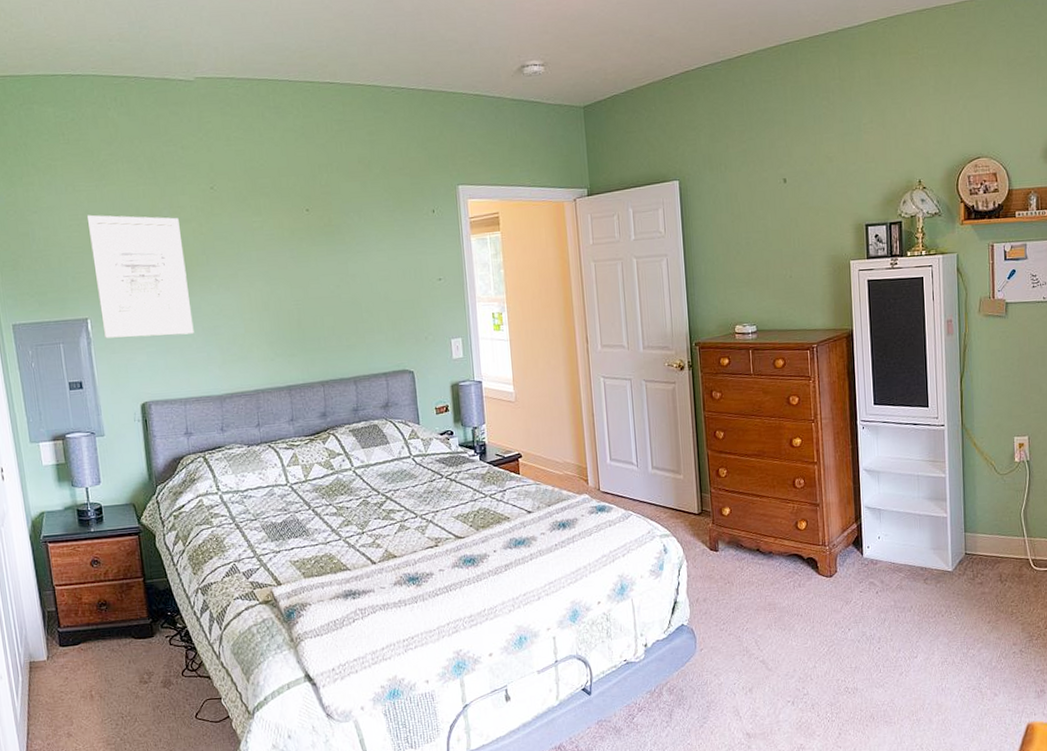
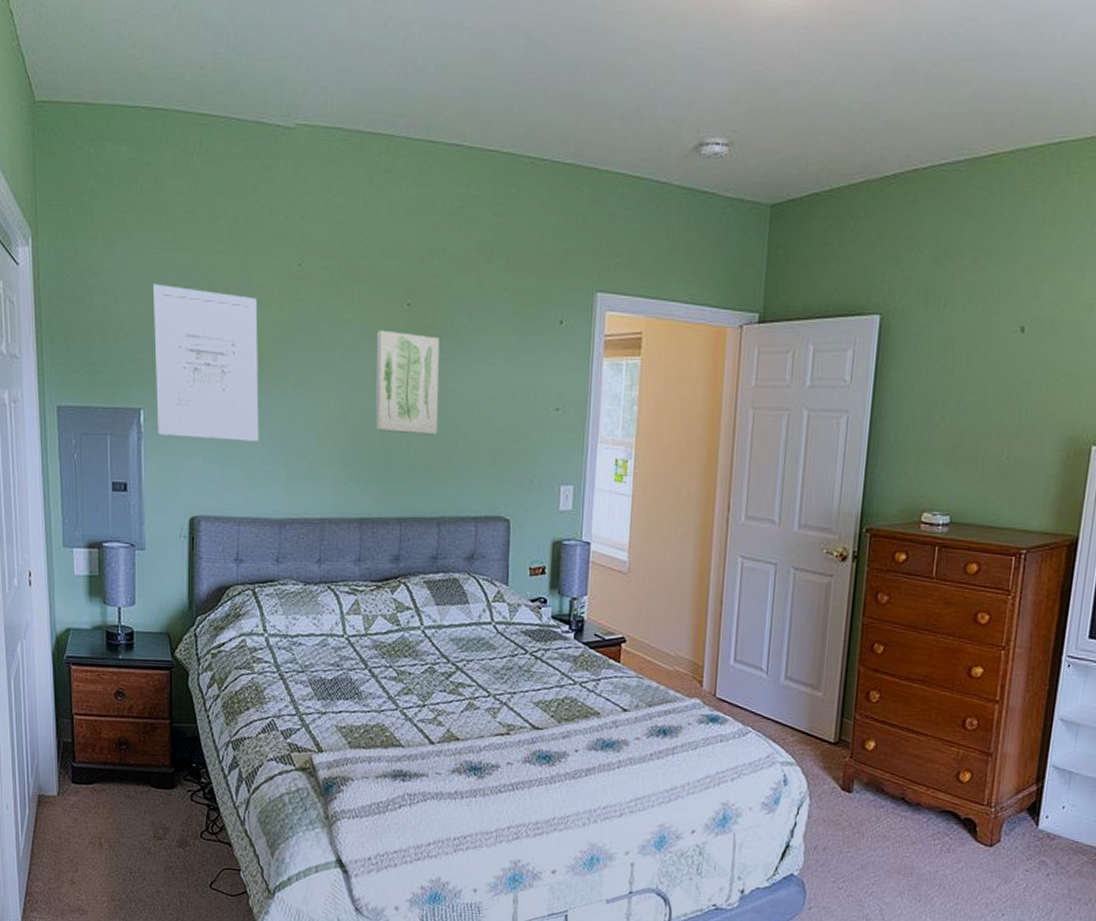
wall art: none [283,232,345,313] -> present [375,330,439,435]

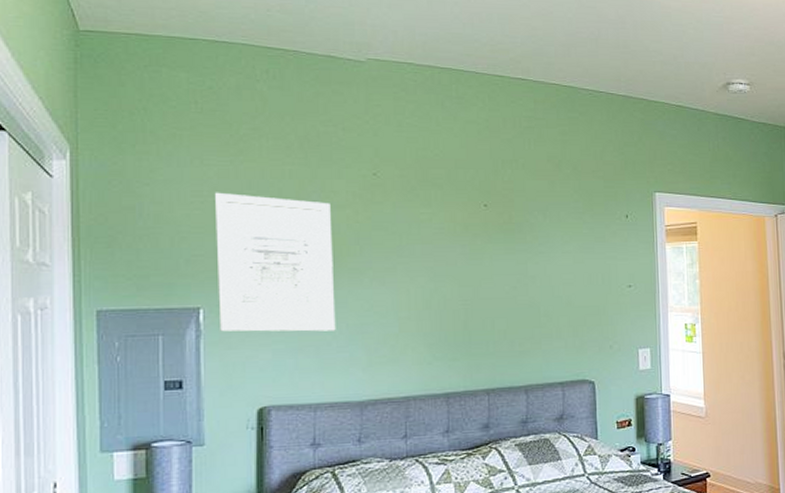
wall art: present [375,330,439,435] -> none [455,227,520,315]

